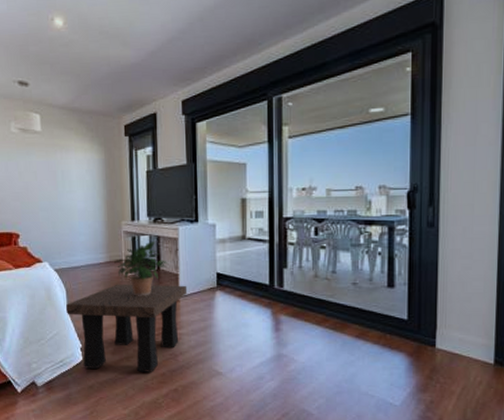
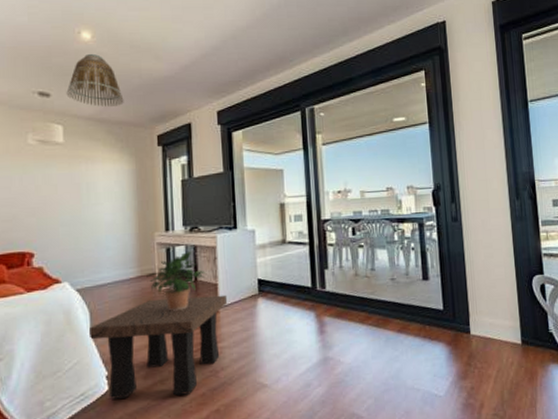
lamp shade: none [42,40,94,96] -> present [66,53,124,107]

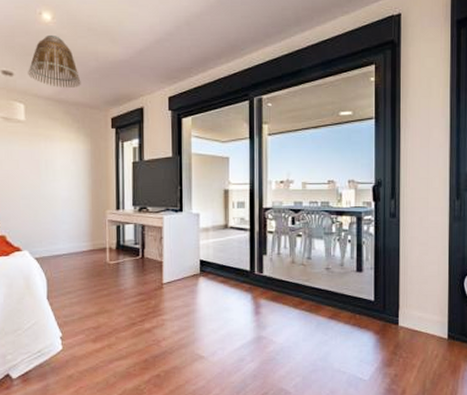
side table: present [89,294,228,400] -> none [46,271,171,359]
potted plant: present [146,252,206,311] -> none [98,230,152,284]

